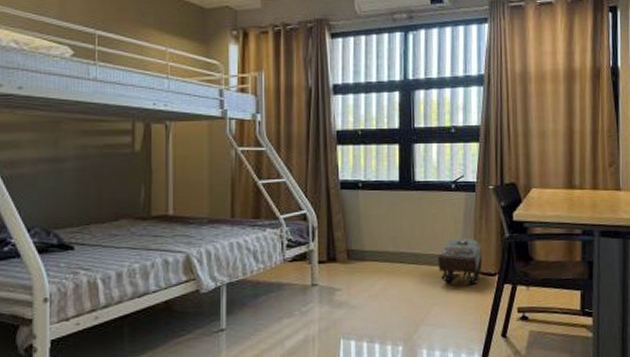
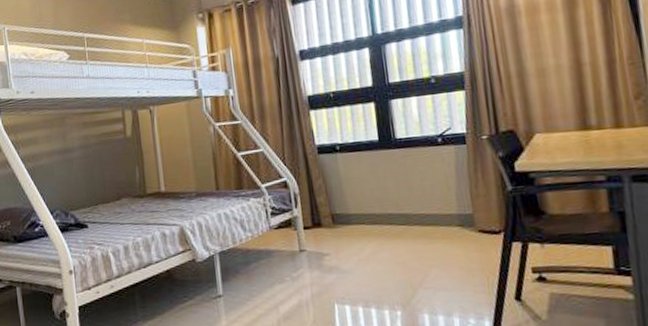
backpack: present [438,237,483,284] -> none [430,193,484,244]

